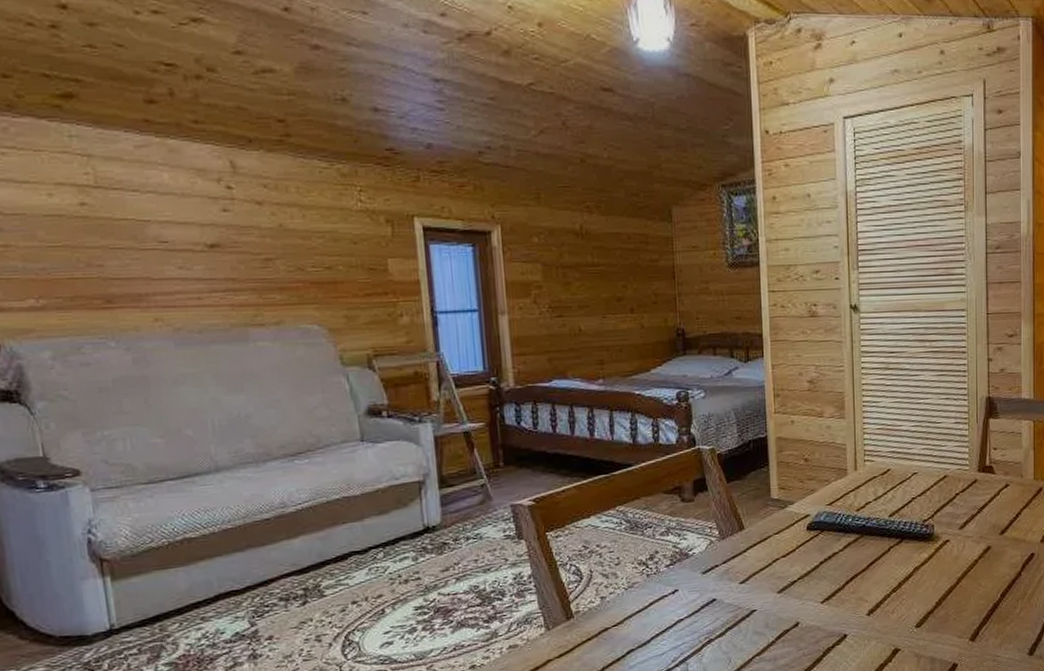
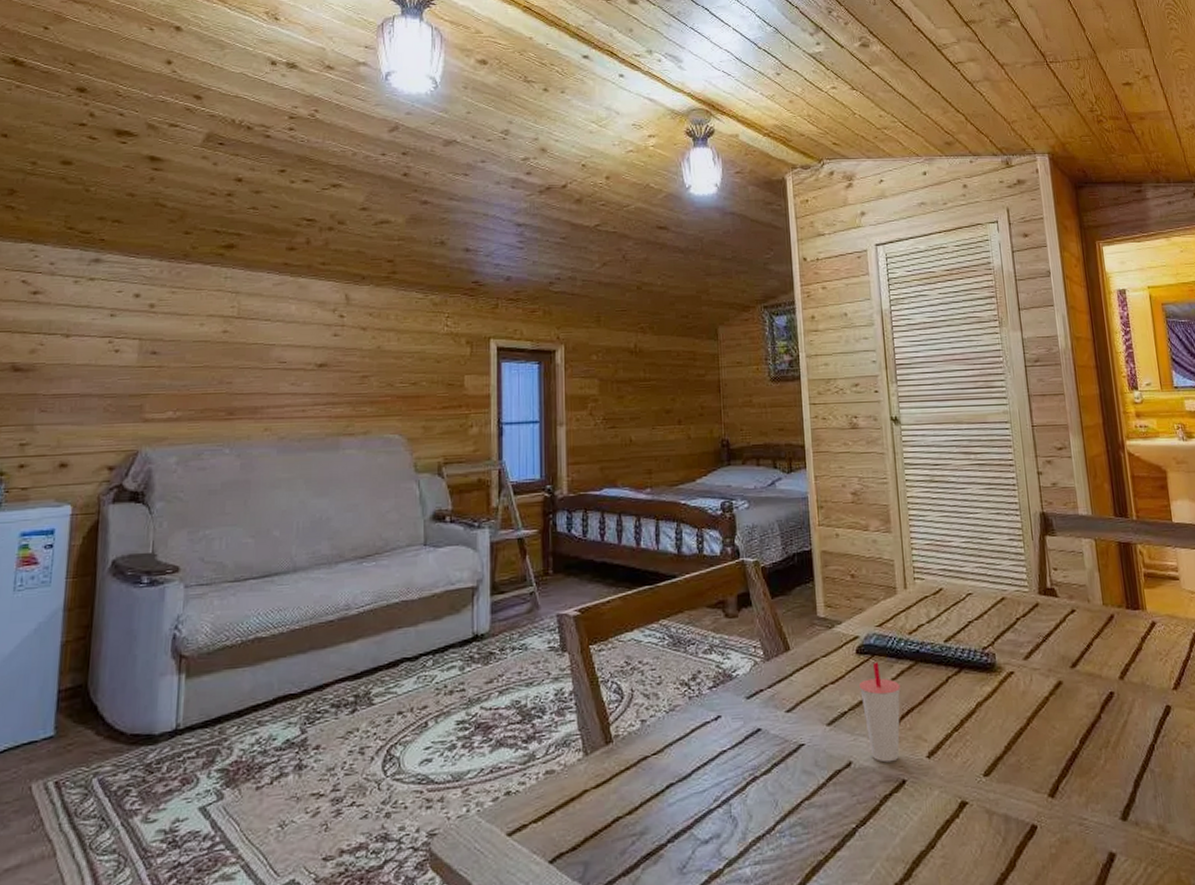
cup: none [808,536,846,621] -> present [858,661,901,763]

